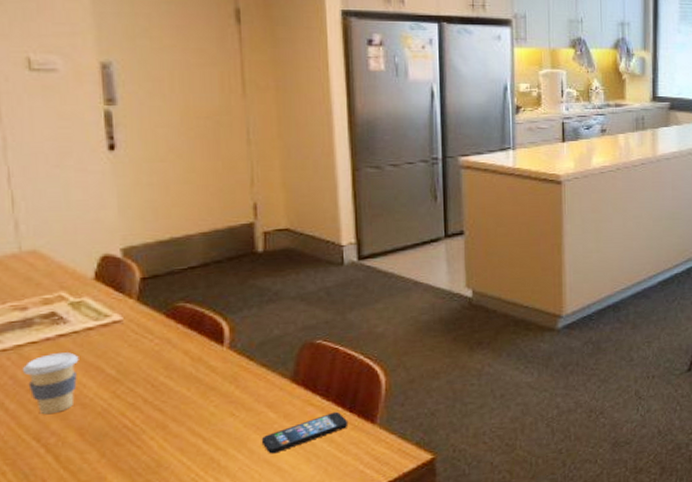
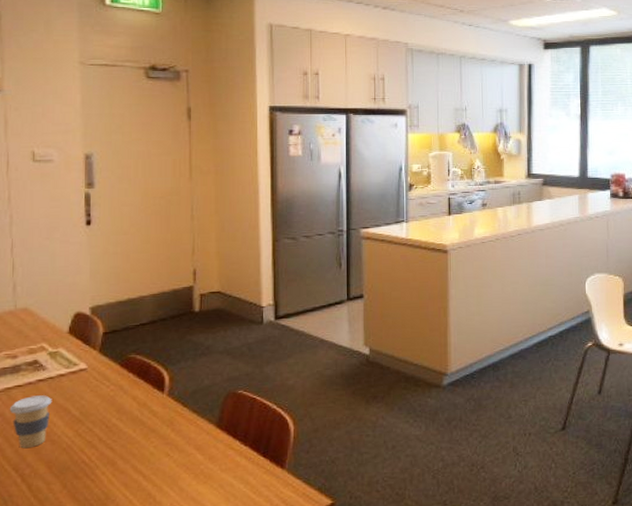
smartphone: present [261,411,349,454] -> none [190,456,262,492]

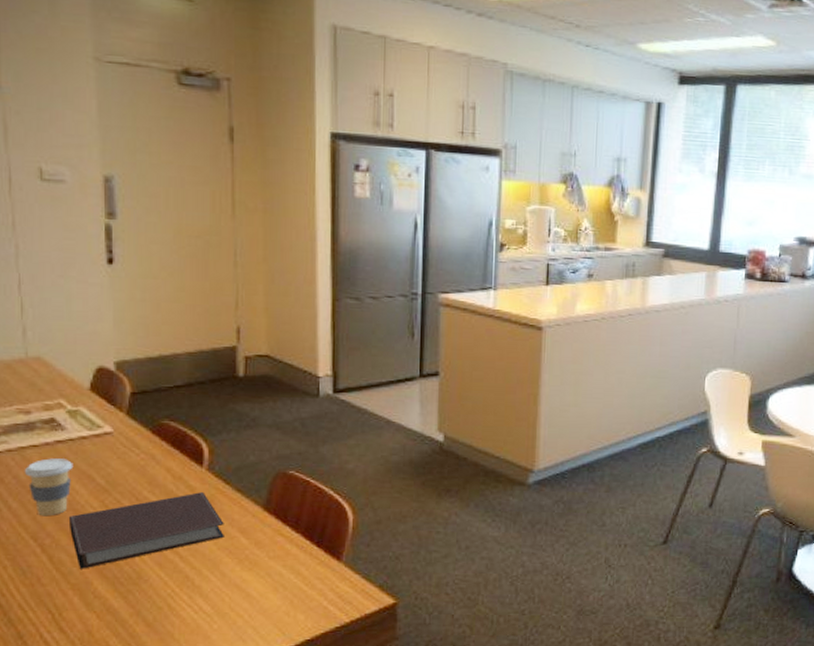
notebook: none [46,416,182,495] -> present [68,492,224,569]

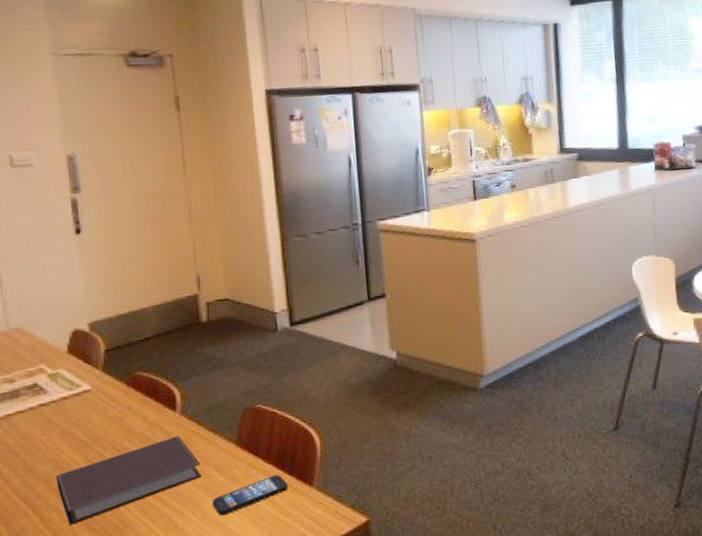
coffee cup: present [24,458,74,516] -> none [12,420,57,478]
smartphone: none [233,544,315,579] -> present [211,474,289,516]

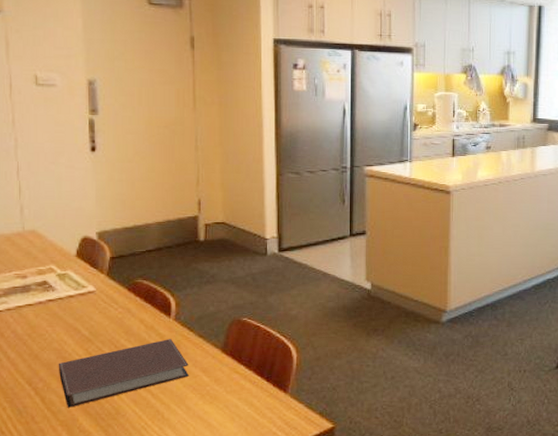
smartphone: present [211,474,289,516] -> none [196,380,266,412]

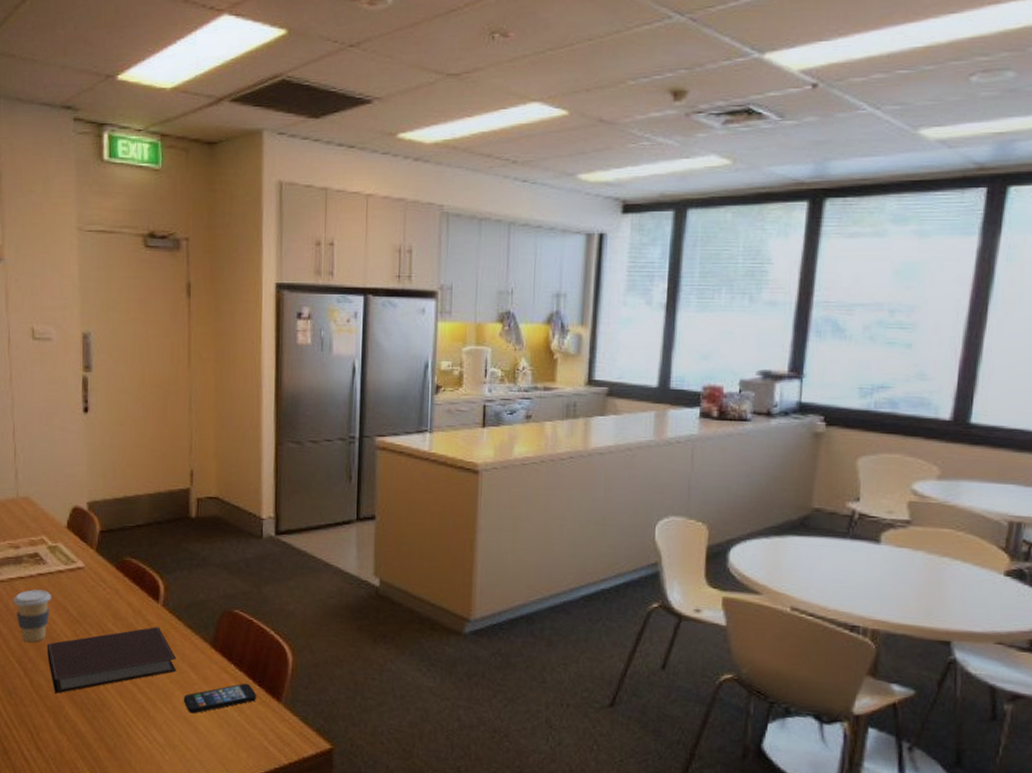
coffee cup: none [21,315,62,364] -> present [12,589,52,643]
smartphone: none [196,380,266,412] -> present [183,683,257,714]

